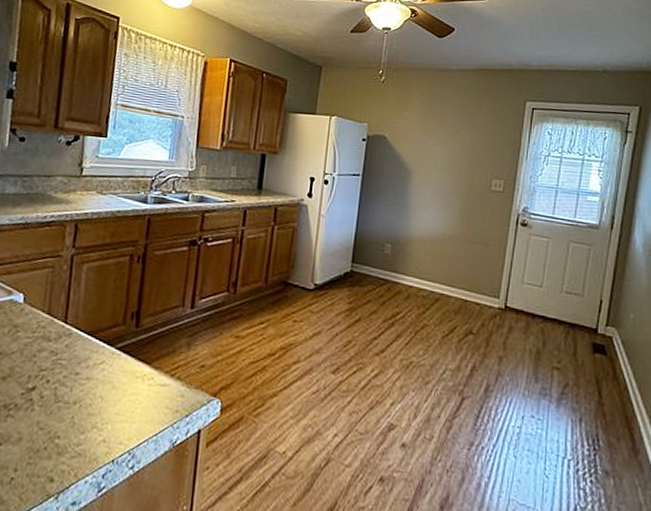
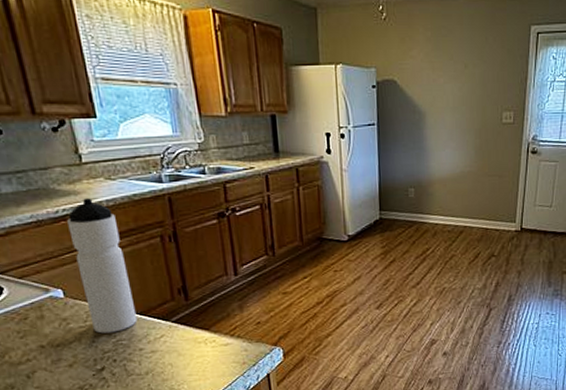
water bottle: none [39,208,95,350] -> present [67,198,137,334]

